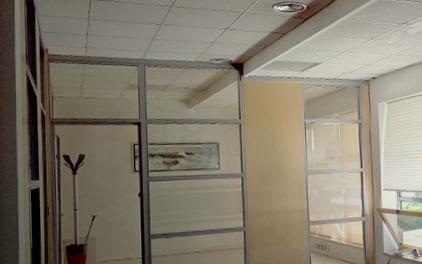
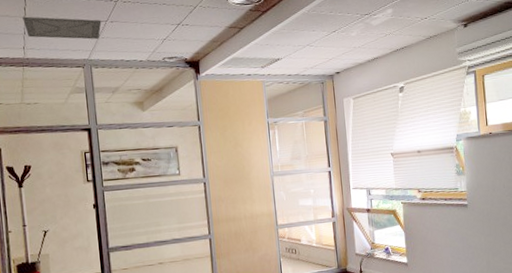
ceiling vent: none [87,19,156,41] -> present [22,16,102,40]

